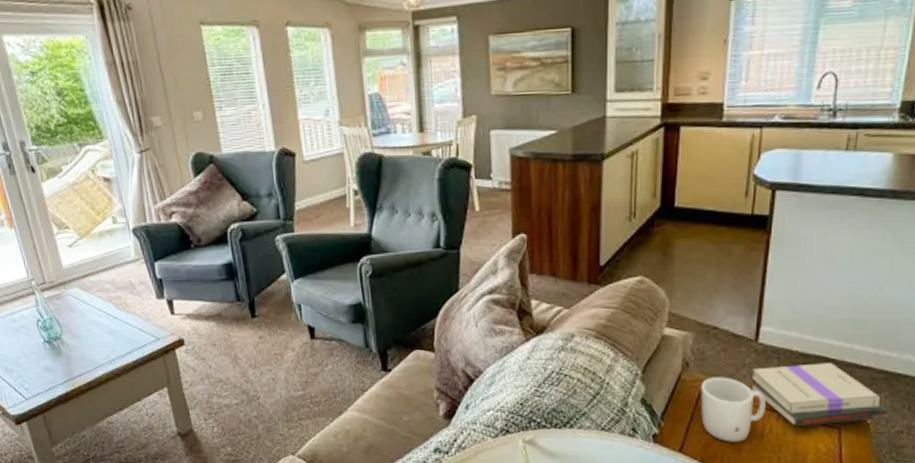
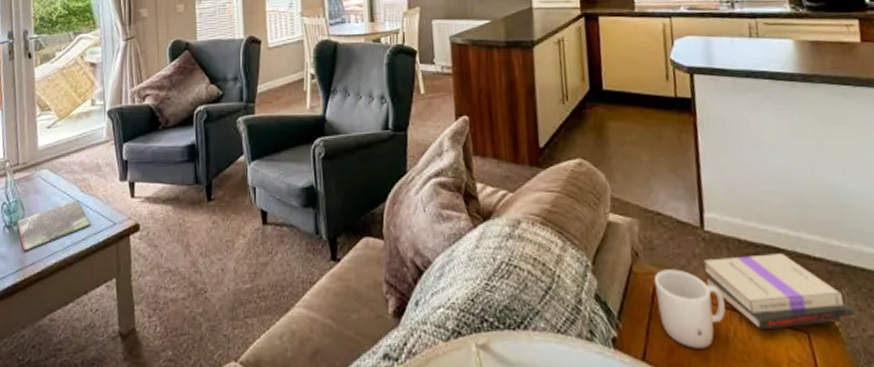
magazine: none [55,316,133,364] -> present [16,199,90,251]

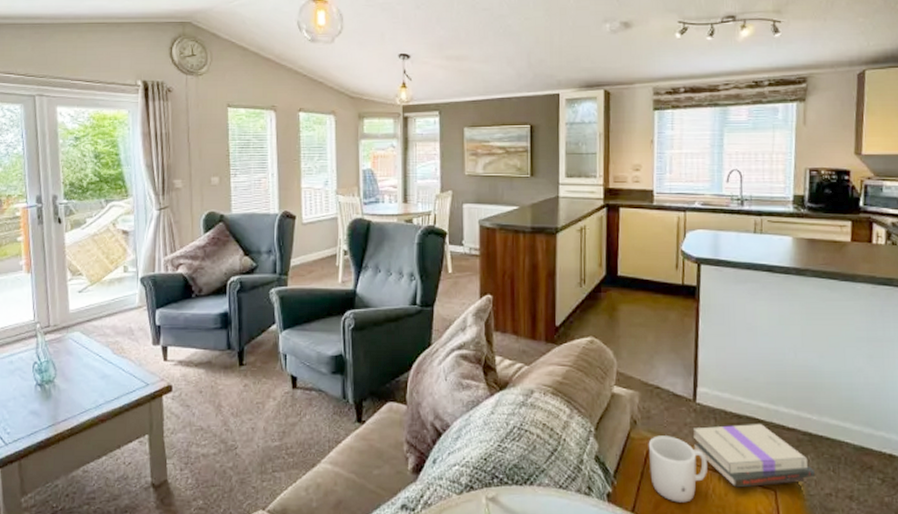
magazine: present [16,199,90,251] -> none [48,361,123,408]

